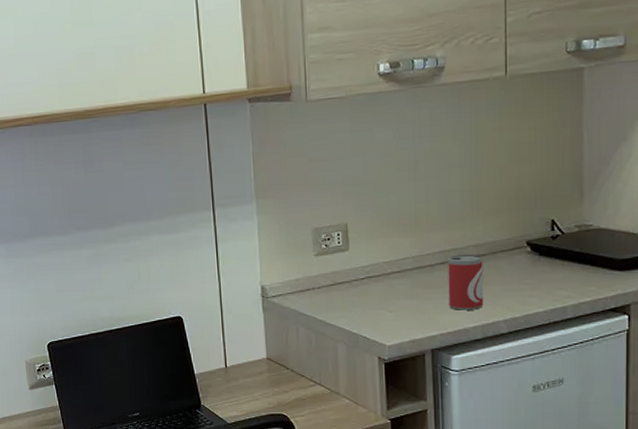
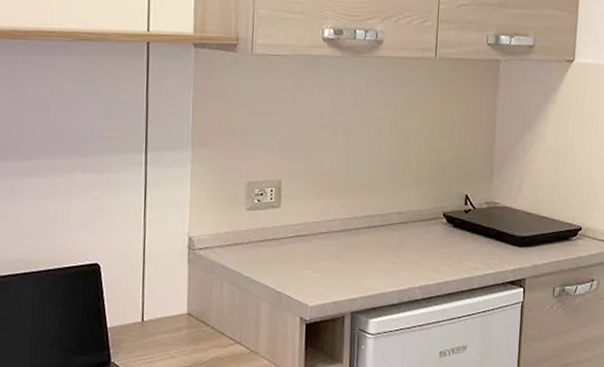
beer can: present [448,254,484,310] -> none [370,220,404,275]

